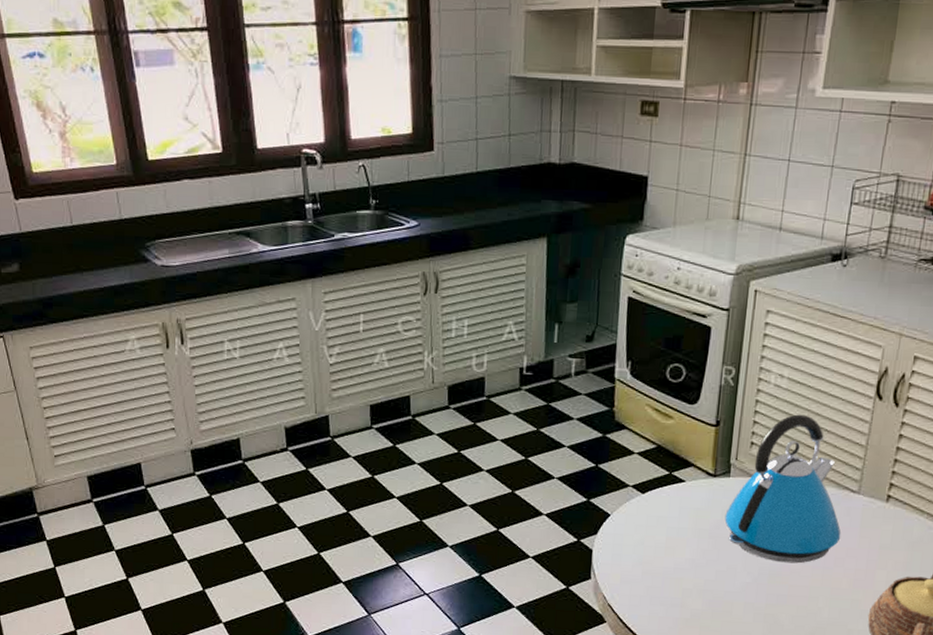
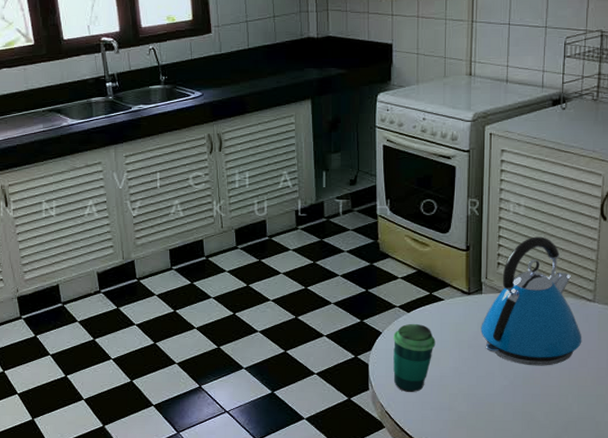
cup: none [619,506,672,585] -> present [393,323,436,393]

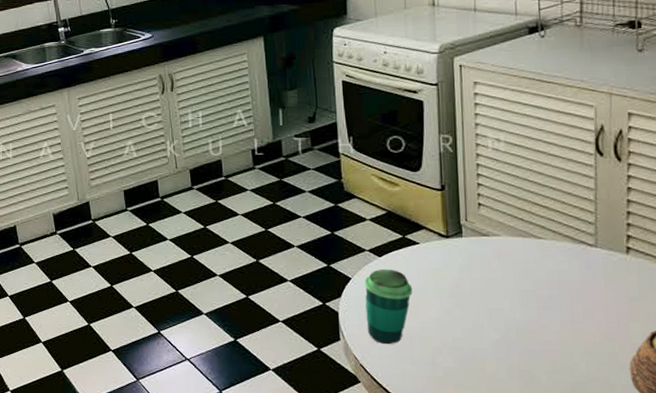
kettle: present [481,236,582,366] -> none [463,174,585,319]

